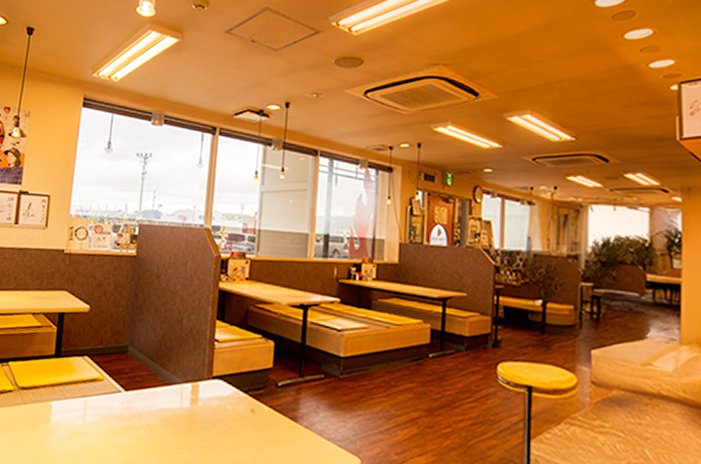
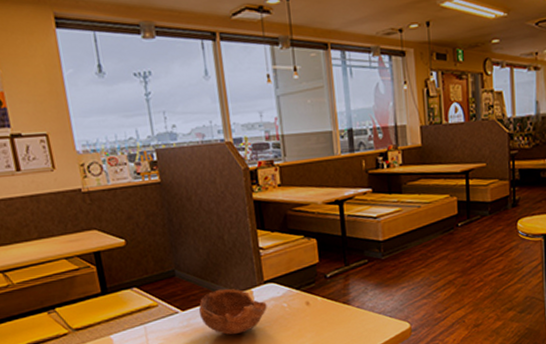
bowl: none [141,375,211,430] -> present [198,288,267,335]

